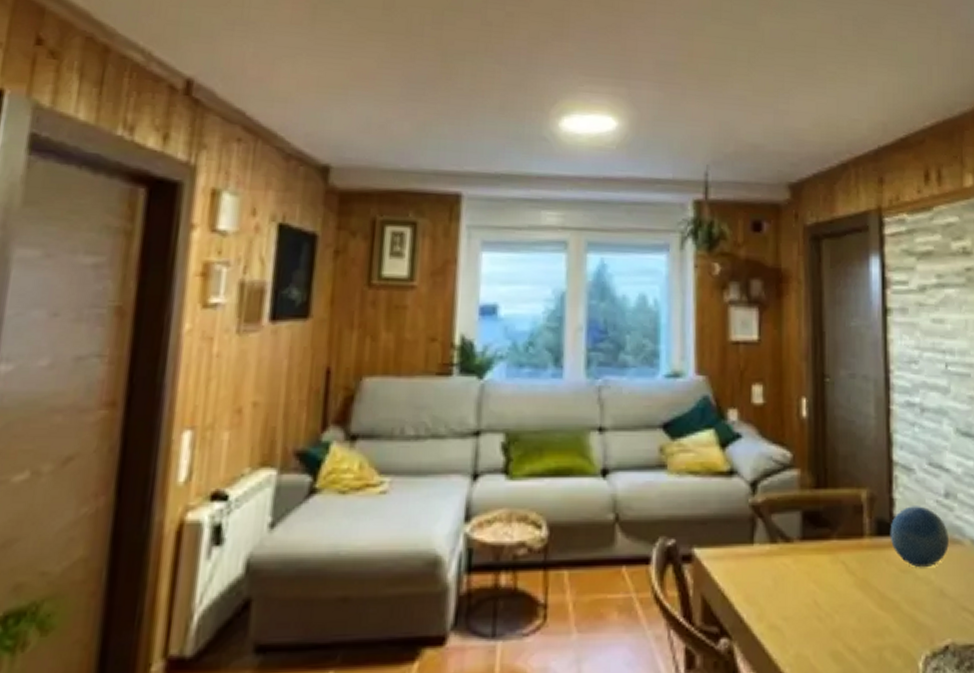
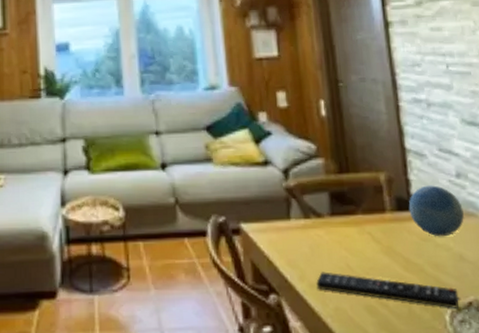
remote control: none [777,609,935,654] -> present [316,272,459,309]

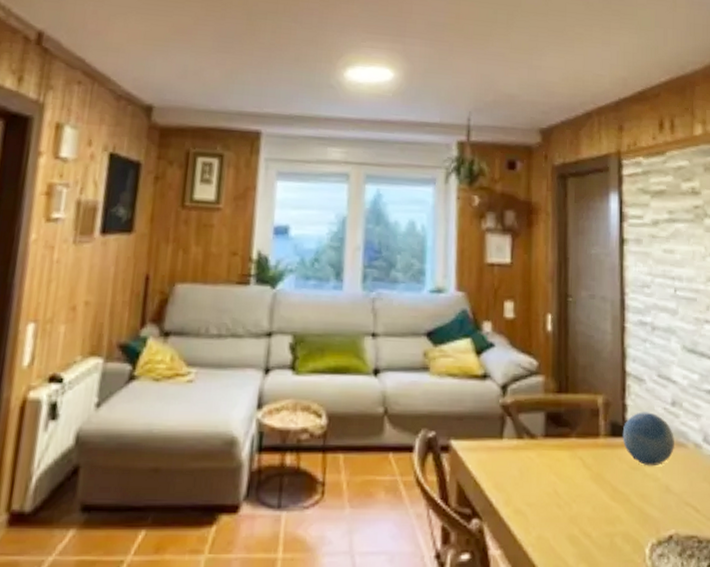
remote control: present [316,272,459,309] -> none [521,497,660,542]

